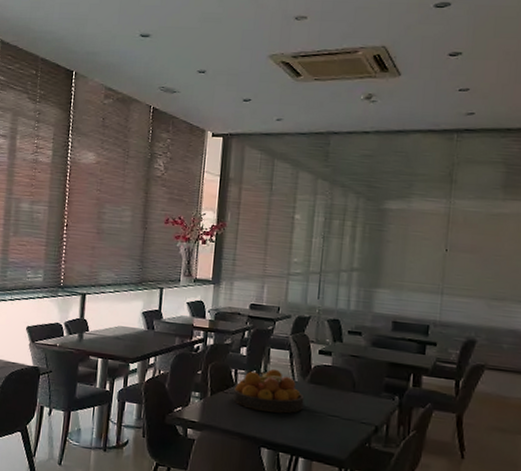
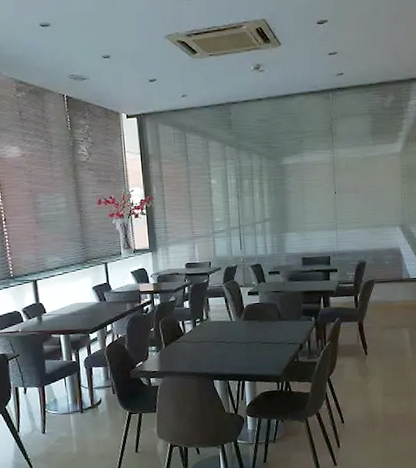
fruit bowl: present [232,368,305,414] -> none [183,314,243,351]

